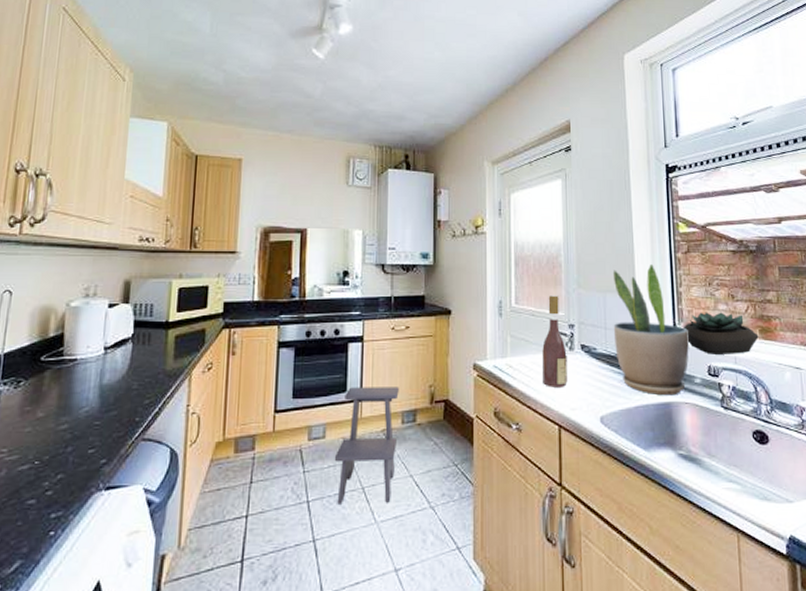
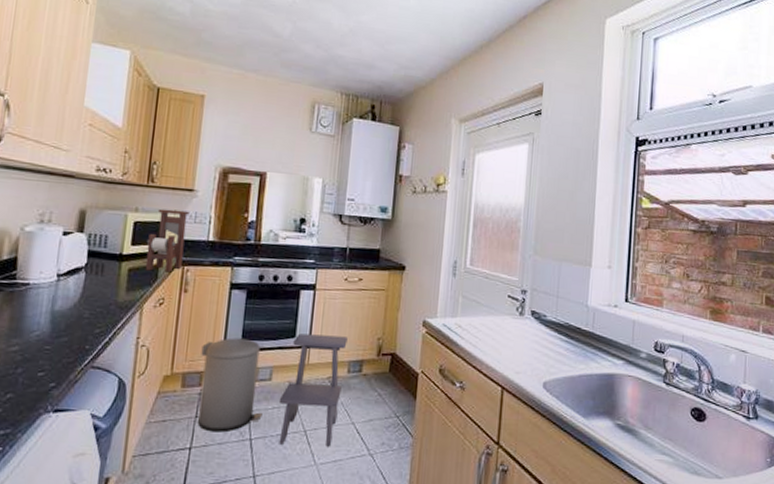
paper towel holder: none [192,273,233,336] -> present [145,208,189,273]
pedal bin: none [252,397,318,497] -> present [198,337,263,433]
wine bottle: present [541,295,568,387] -> none [489,260,518,351]
potted plant: present [612,264,689,396] -> none [565,237,639,368]
succulent plant: present [683,312,759,354] -> none [634,288,709,332]

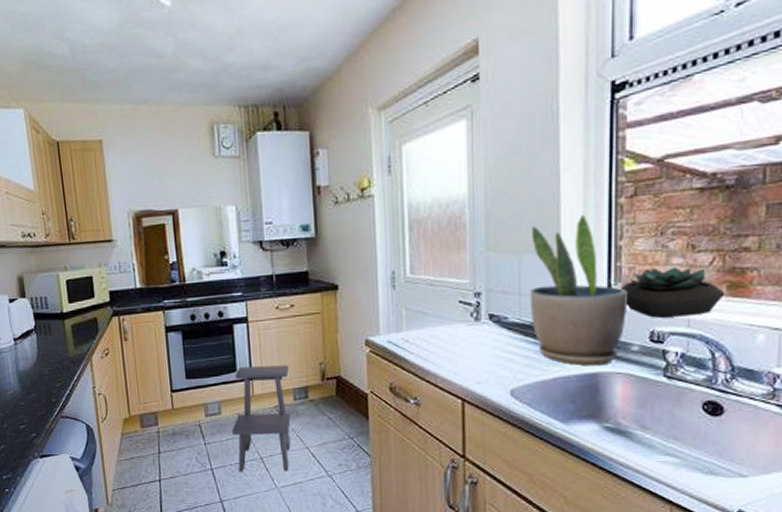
paper towel holder: present [145,208,189,273] -> none [81,262,118,325]
pedal bin: present [198,337,263,433] -> none [151,377,219,465]
potted plant: none [565,237,639,368] -> present [529,215,627,366]
succulent plant: none [634,288,709,332] -> present [620,267,725,318]

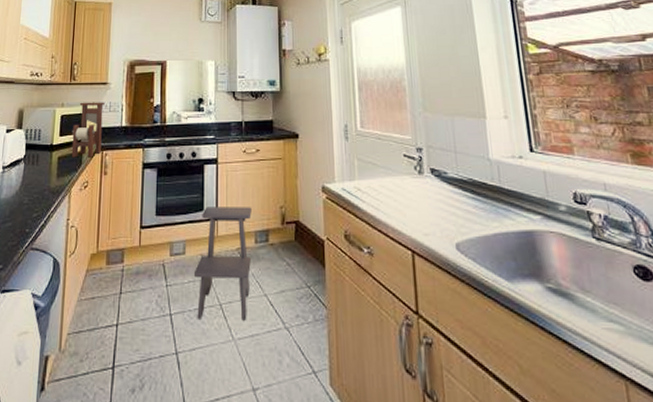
paper towel holder: none [81,262,118,325] -> present [71,102,105,158]
potted plant: present [529,215,627,366] -> none [459,87,550,224]
succulent plant: present [620,267,725,318] -> none [541,135,631,180]

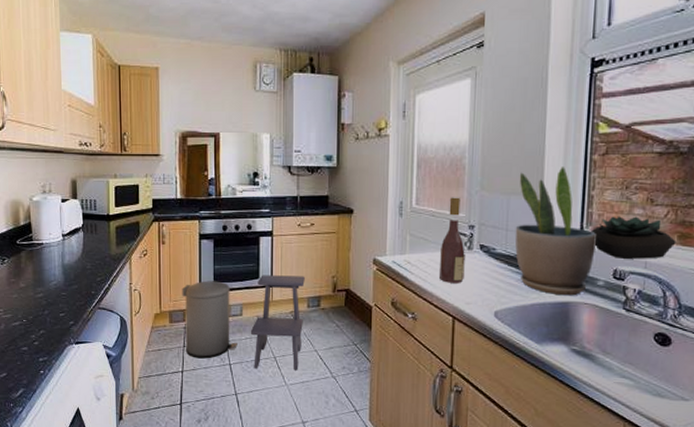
paper towel holder: present [71,102,105,158] -> none [127,173,158,228]
pedal bin: none [121,214,180,308] -> present [182,280,238,359]
wine bottle: none [390,119,419,212] -> present [438,197,466,283]
potted plant: none [459,87,550,224] -> present [515,167,596,296]
succulent plant: none [541,135,631,180] -> present [590,216,676,259]

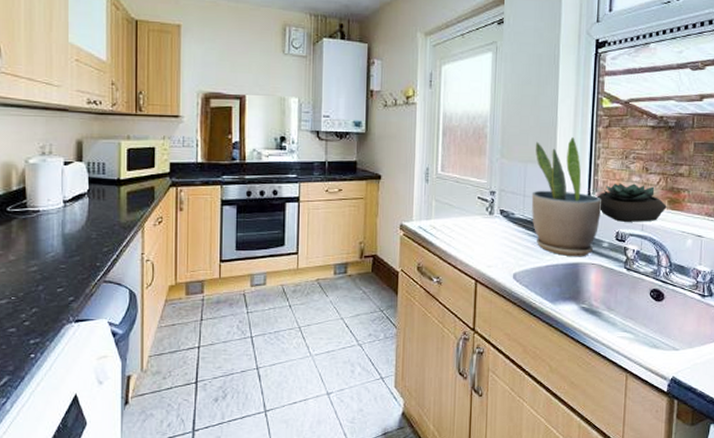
pedal bin: present [182,280,238,359] -> none [200,249,260,332]
step stool: present [250,275,305,370] -> none [274,242,332,340]
wine bottle: present [438,197,466,283] -> none [462,164,488,247]

